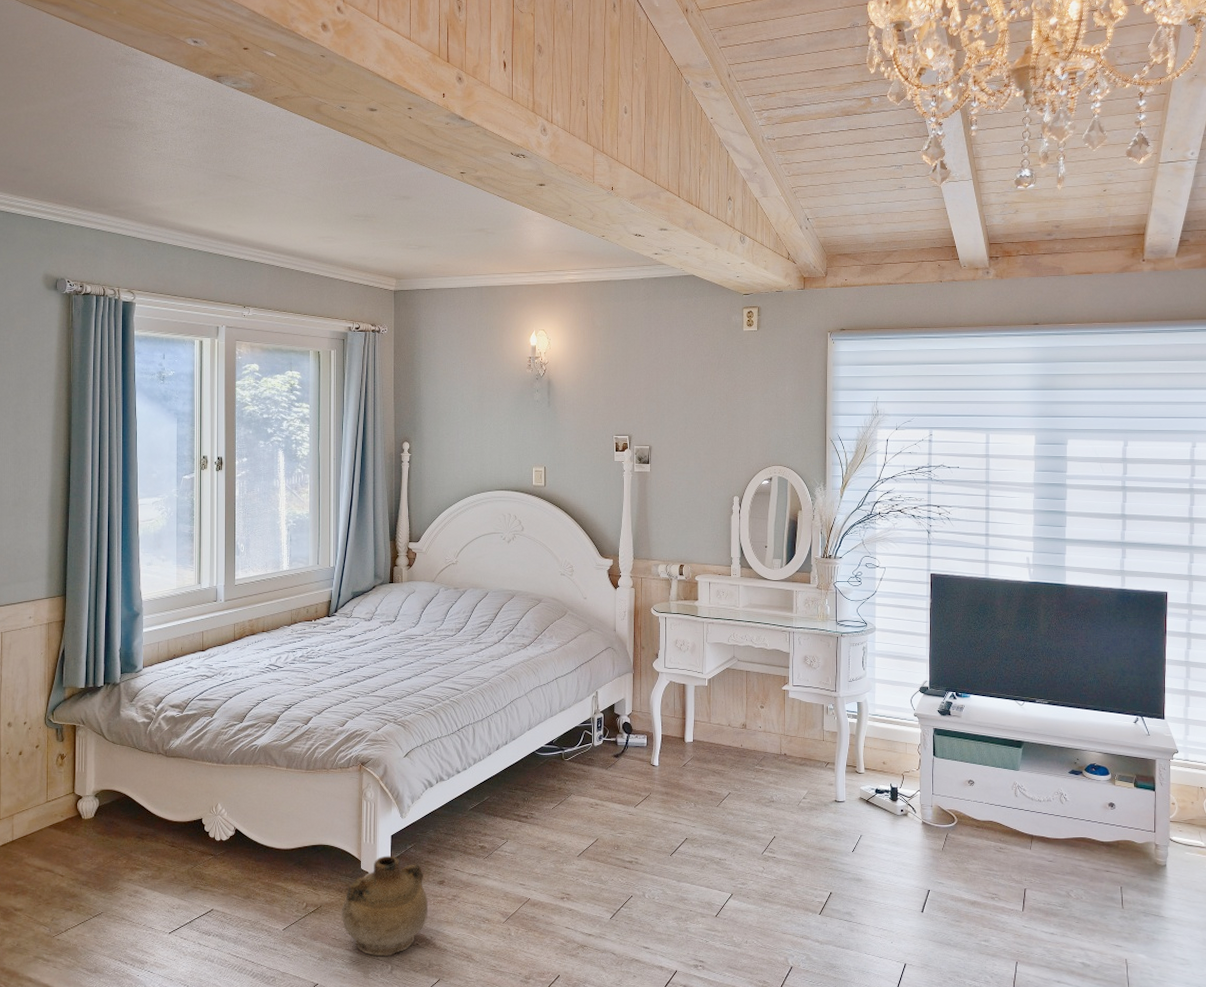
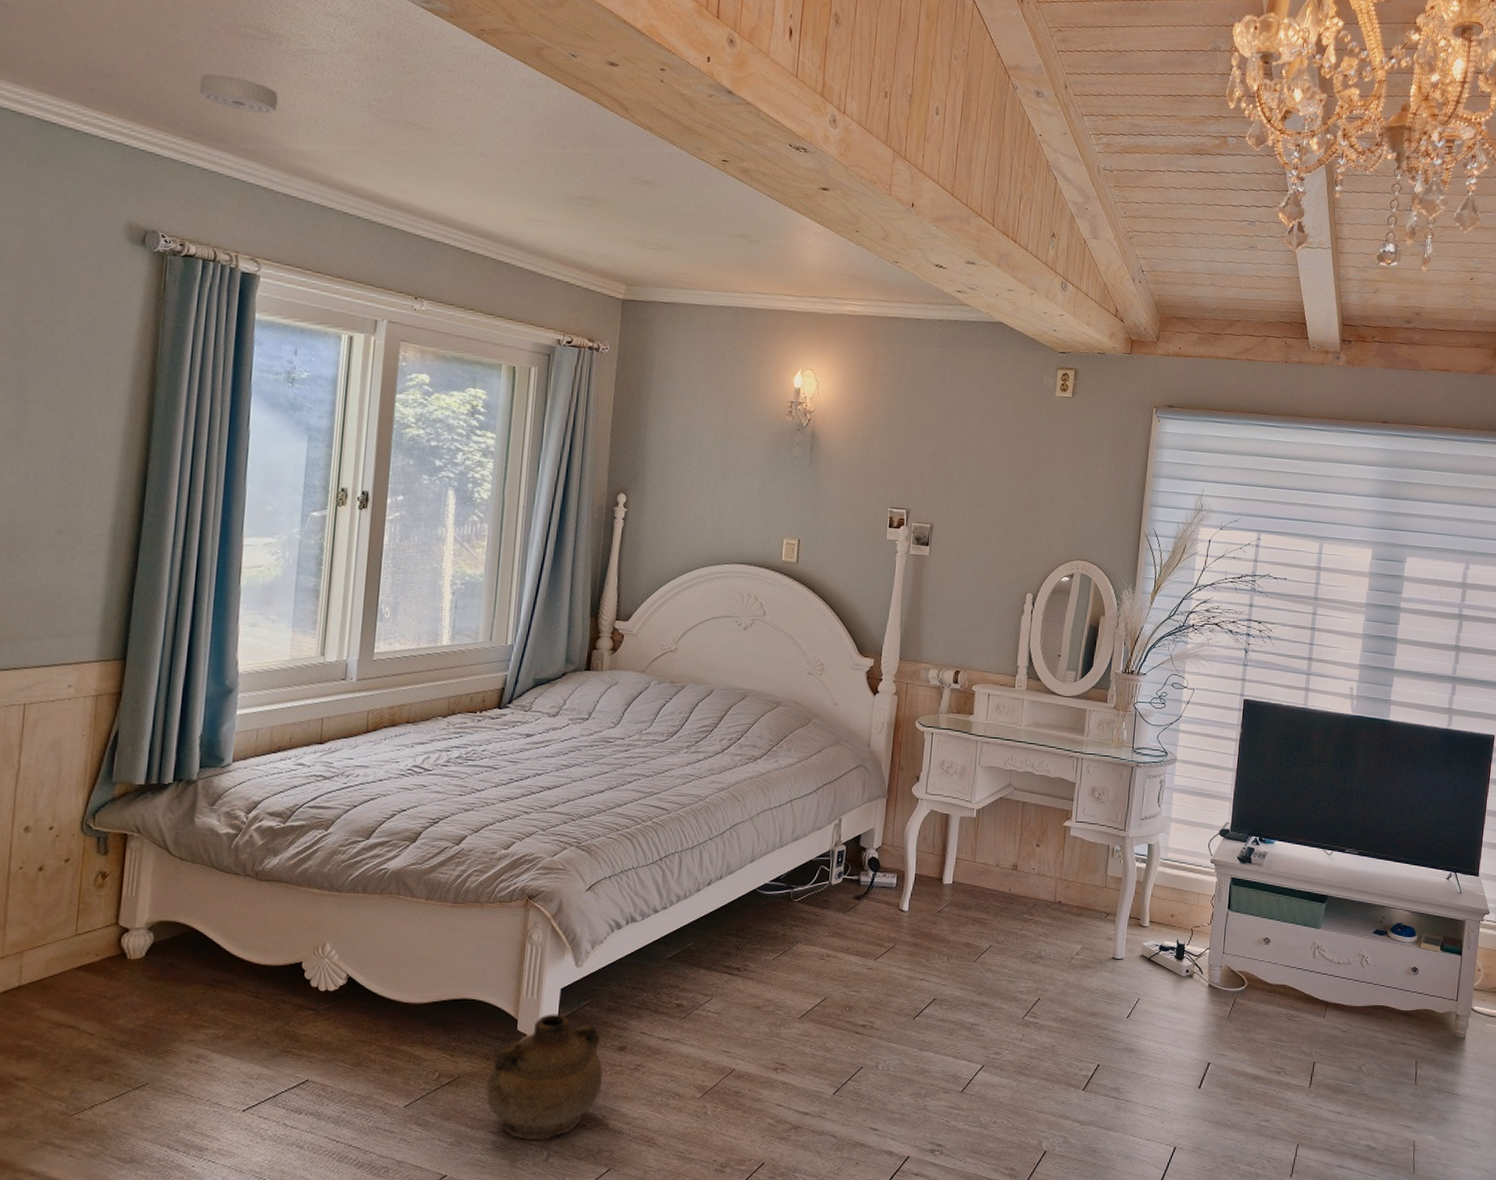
smoke detector: none [85,159,139,183] -> present [199,73,279,115]

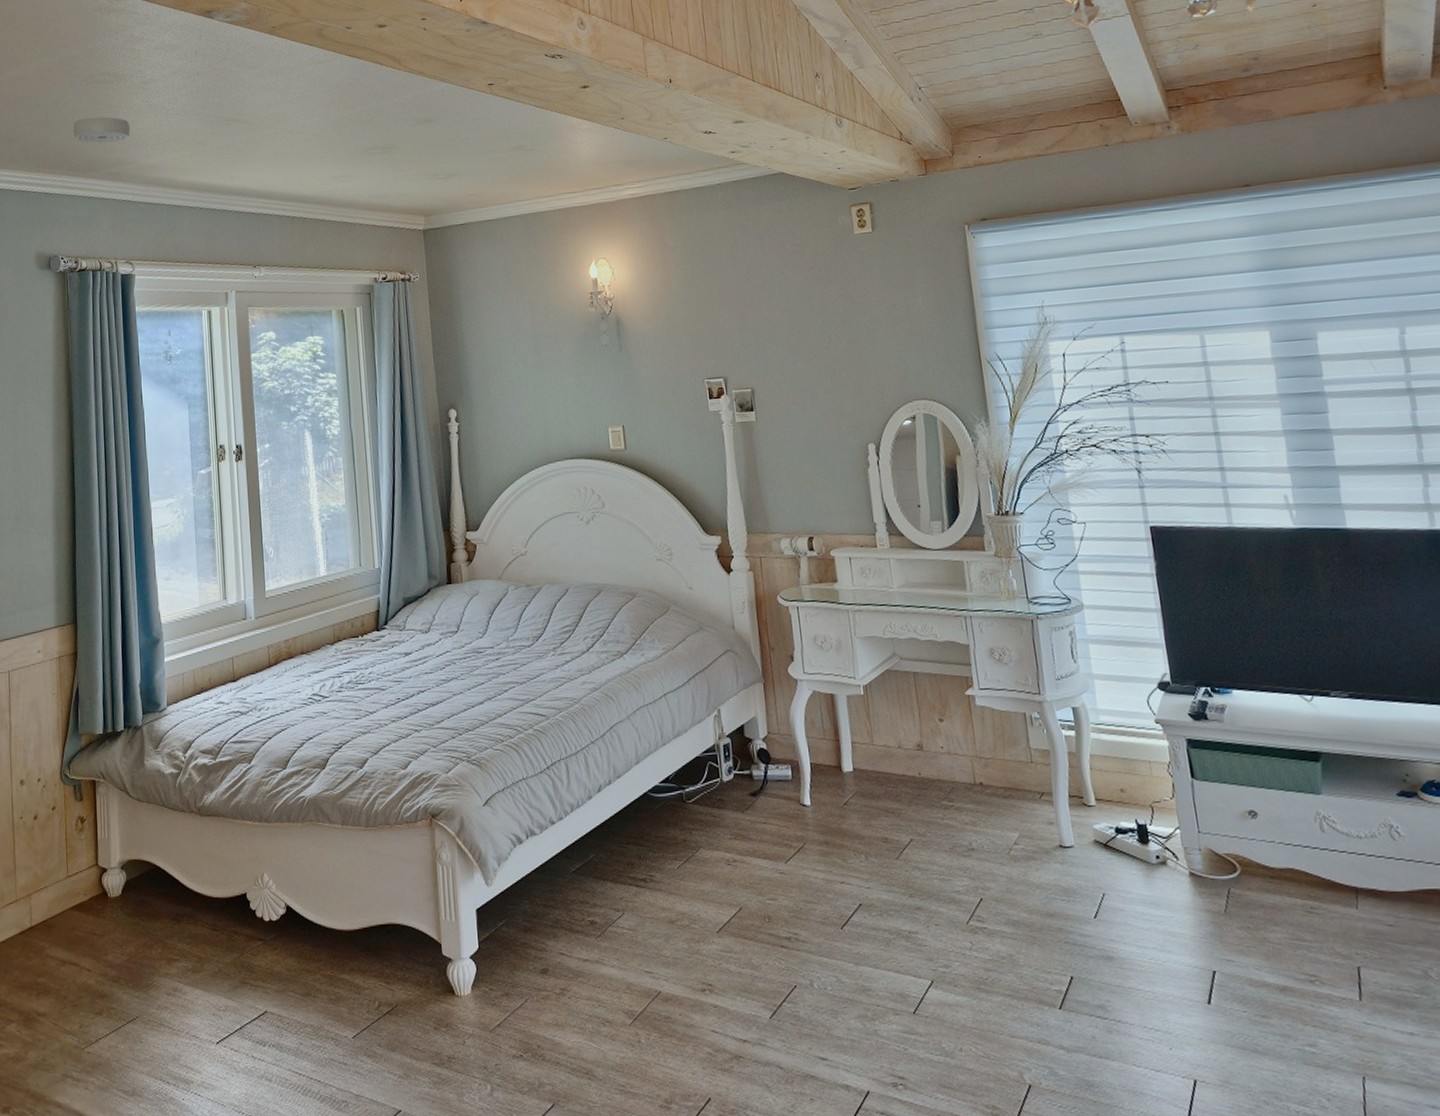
ceramic jug: present [486,1014,603,1141] -> none [423,936,532,1073]

